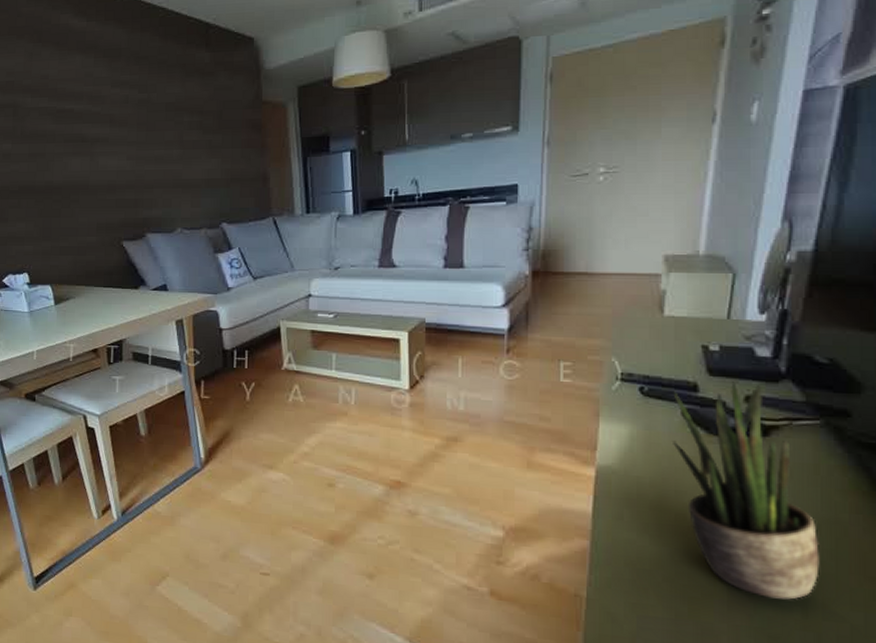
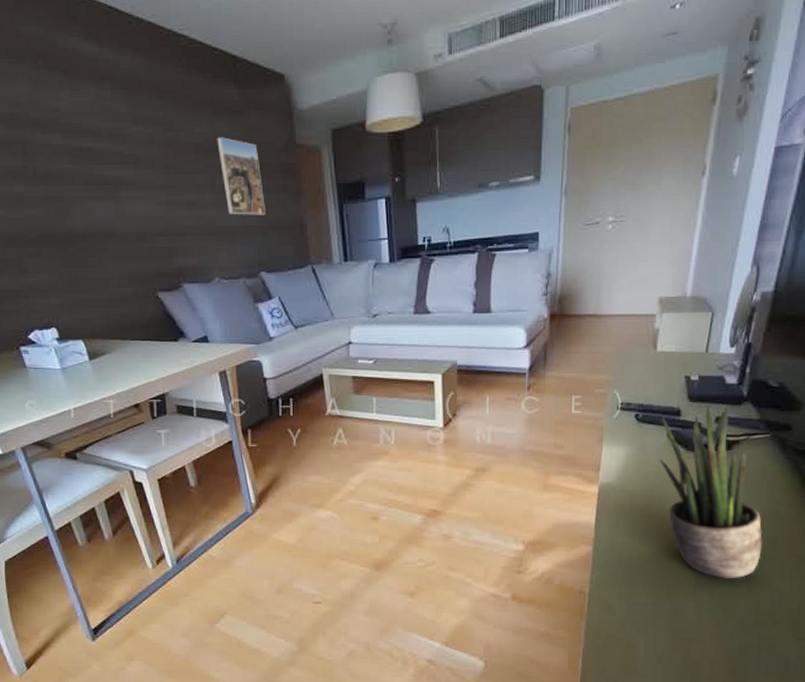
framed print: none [187,96,230,169] -> present [217,137,266,215]

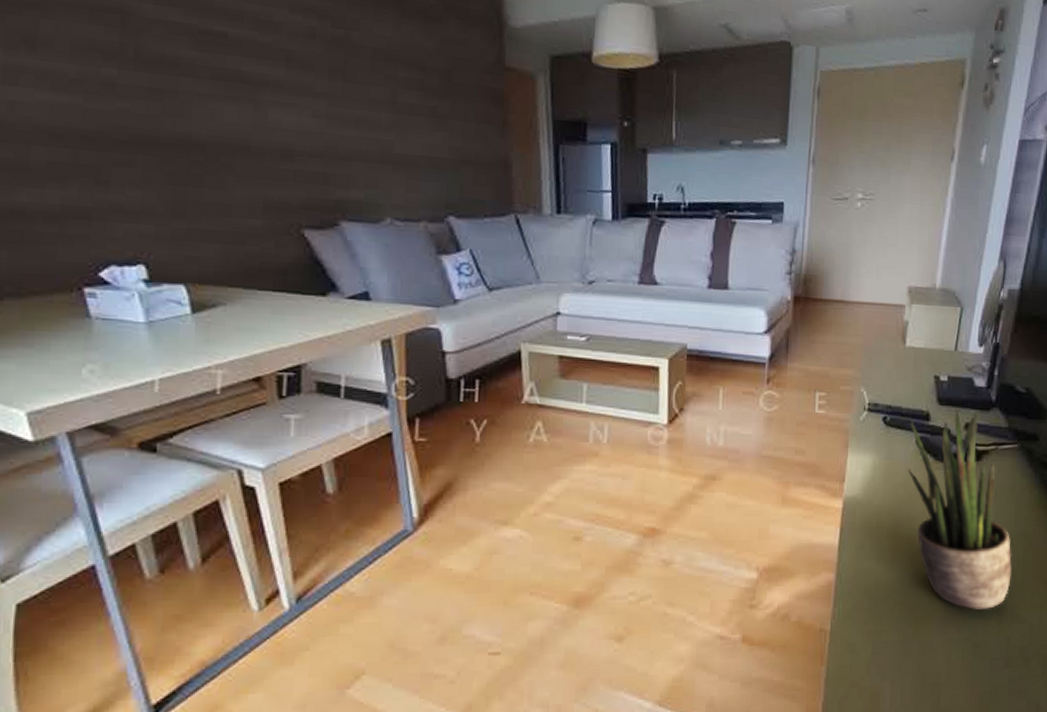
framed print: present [217,137,266,215] -> none [403,44,461,147]

